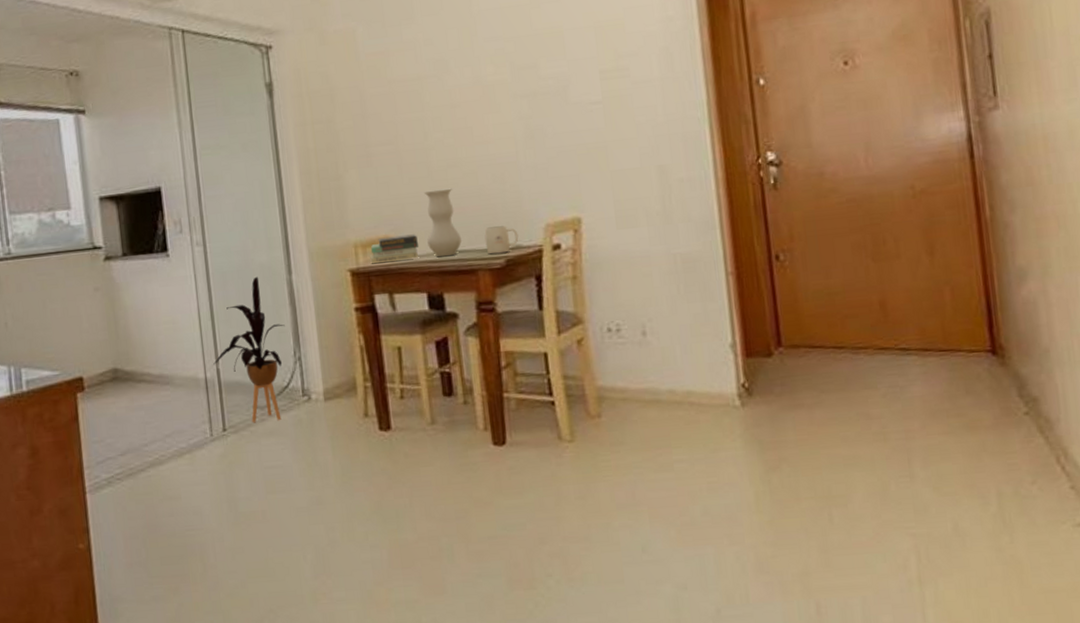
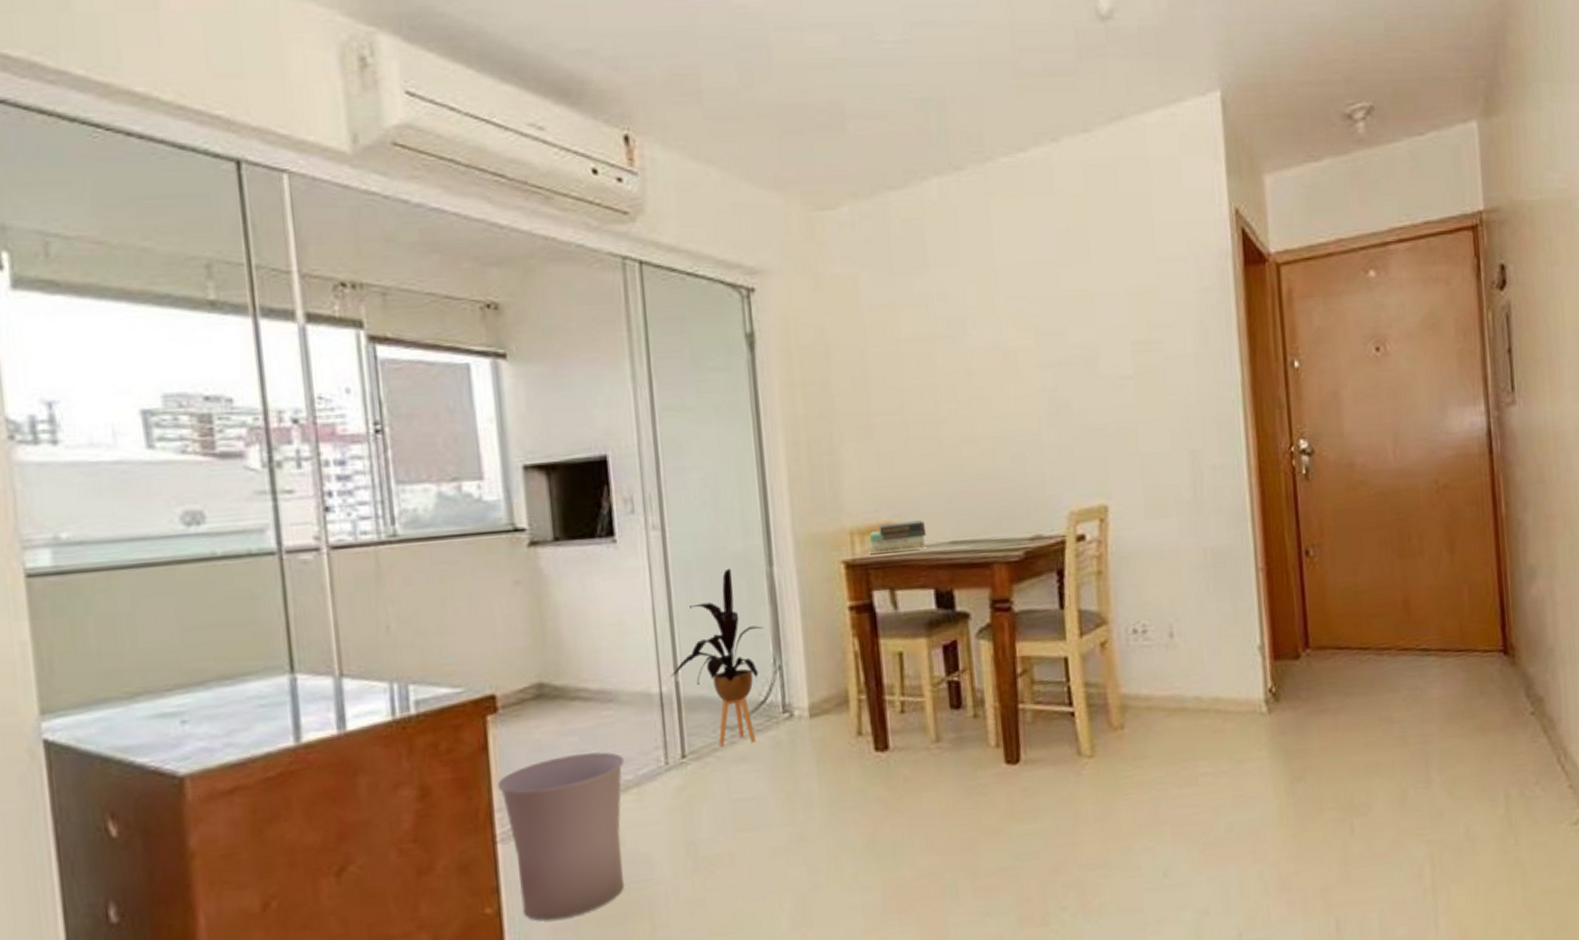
waste bin: none [85,424,181,557] -> present [497,752,625,921]
vase: present [423,188,462,258] -> none [933,468,975,548]
mug: present [484,225,519,255] -> none [1001,511,1040,545]

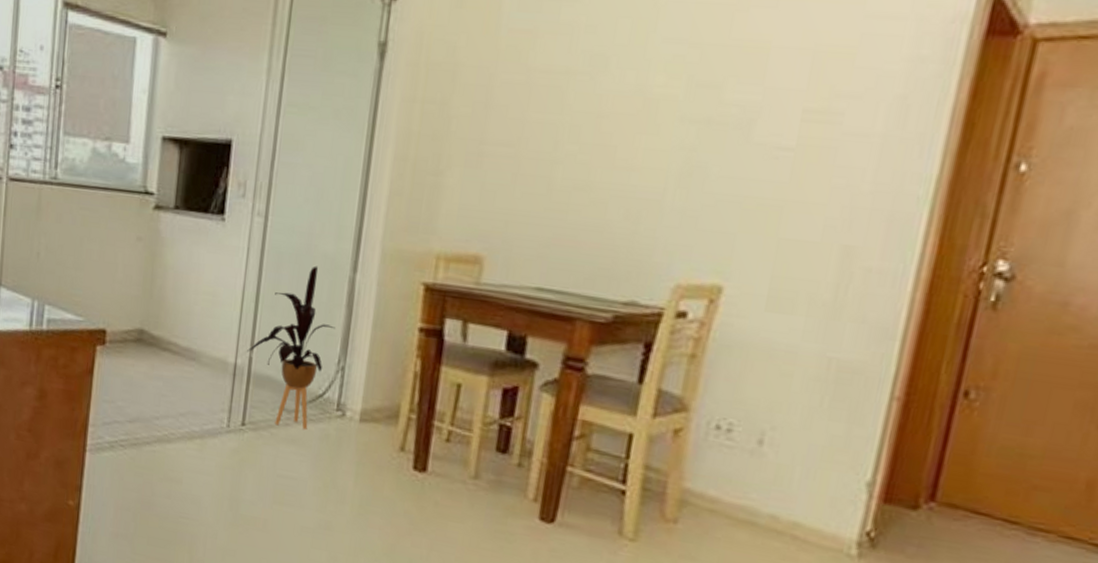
waste bin: present [497,752,625,921] -> none [94,394,195,530]
books: present [867,520,927,555] -> none [450,254,514,289]

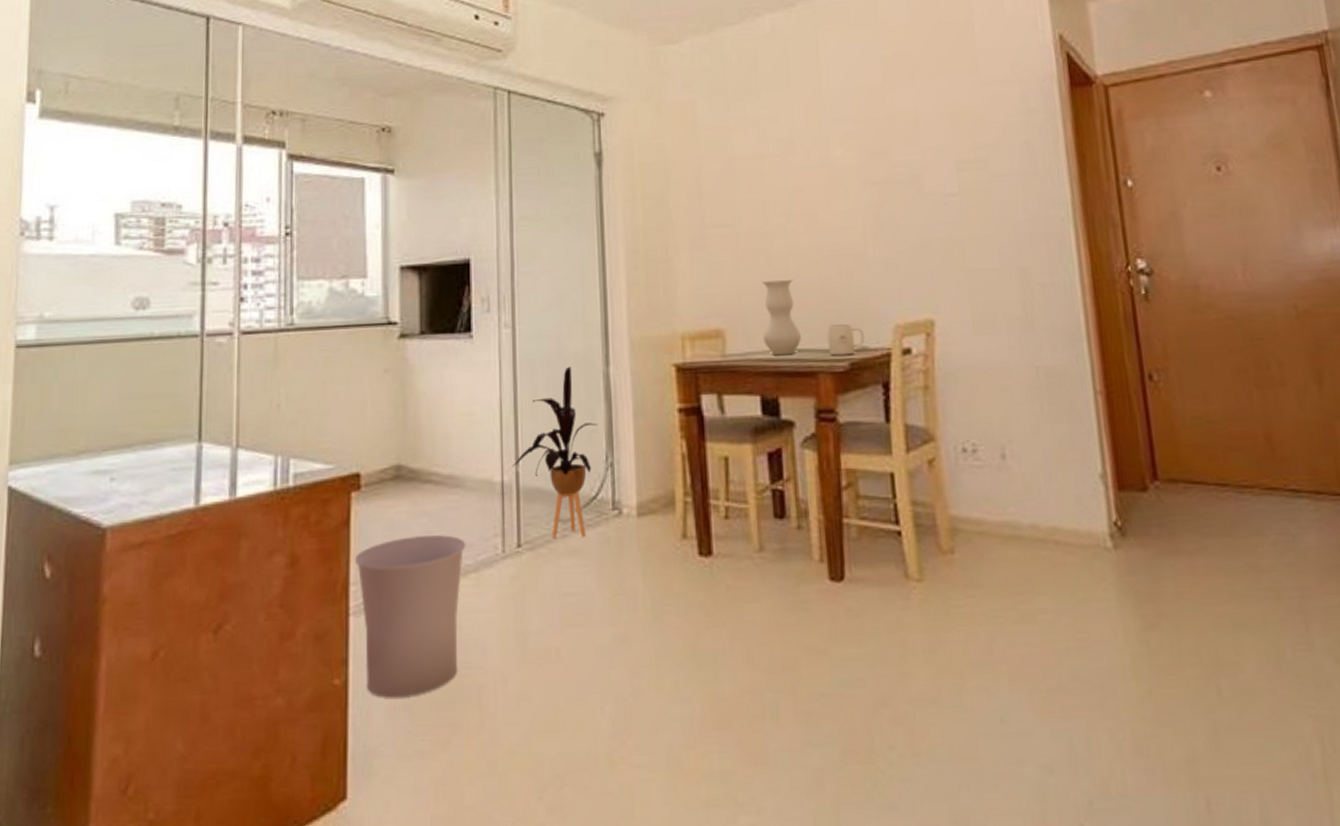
waste bin: none [94,394,195,530] -> present [354,535,466,698]
vase: none [524,212,573,296] -> present [761,279,801,356]
mug: none [593,271,638,307] -> present [827,323,865,356]

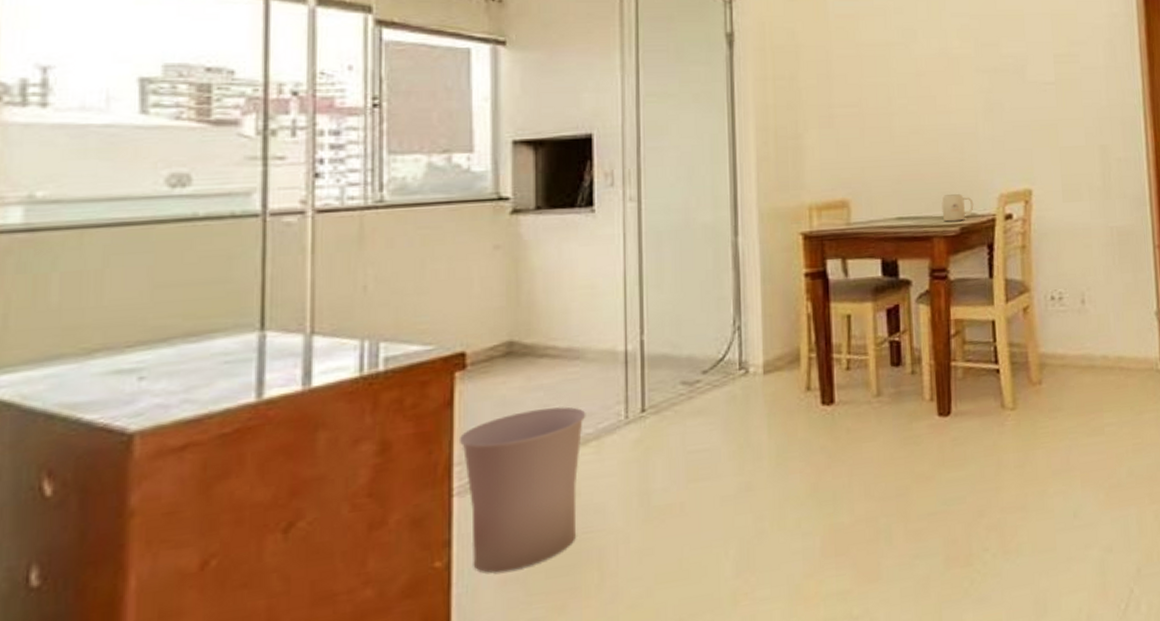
house plant: present [512,366,598,539] -> none [637,237,725,402]
vase: present [761,279,801,356] -> none [884,154,919,223]

